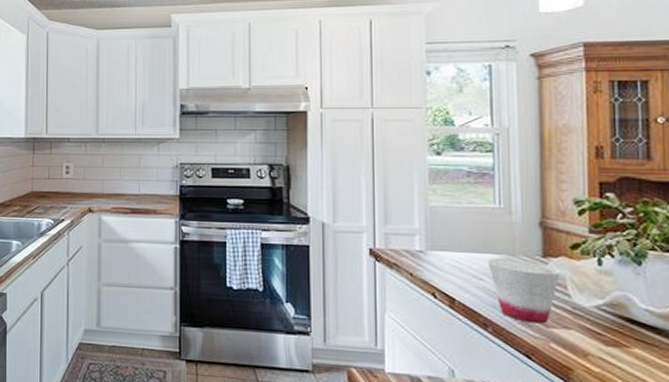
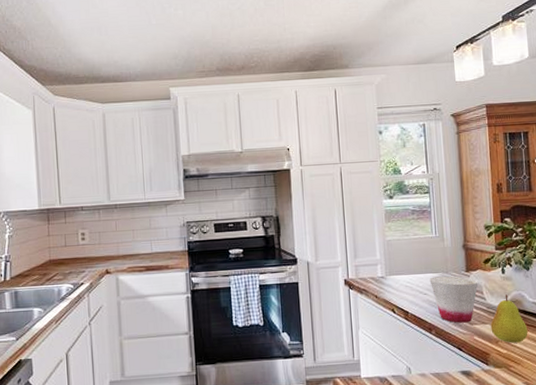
fruit: none [576,294,636,361] -> present [490,294,528,343]

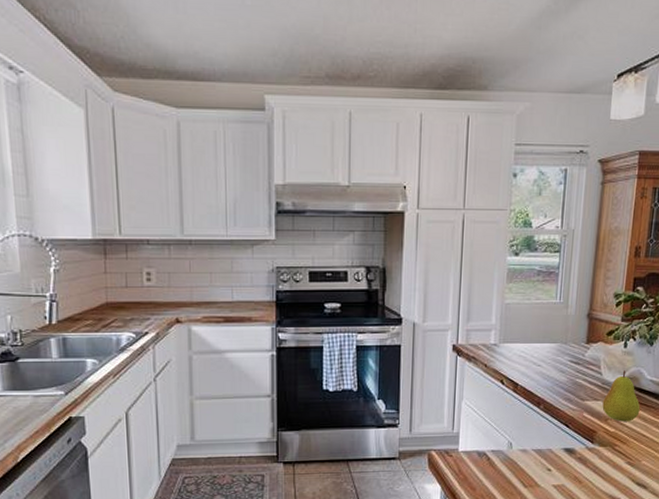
cup: present [429,276,478,323] -> none [545,347,597,398]

